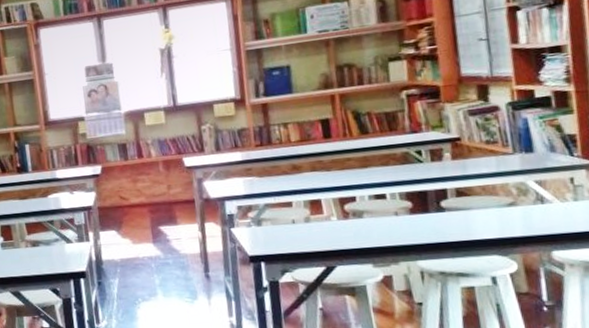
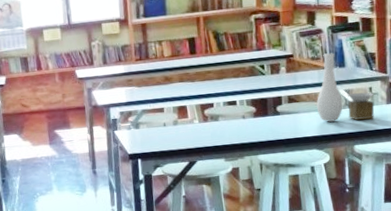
vase: none [495,135,580,221] -> present [316,53,374,122]

